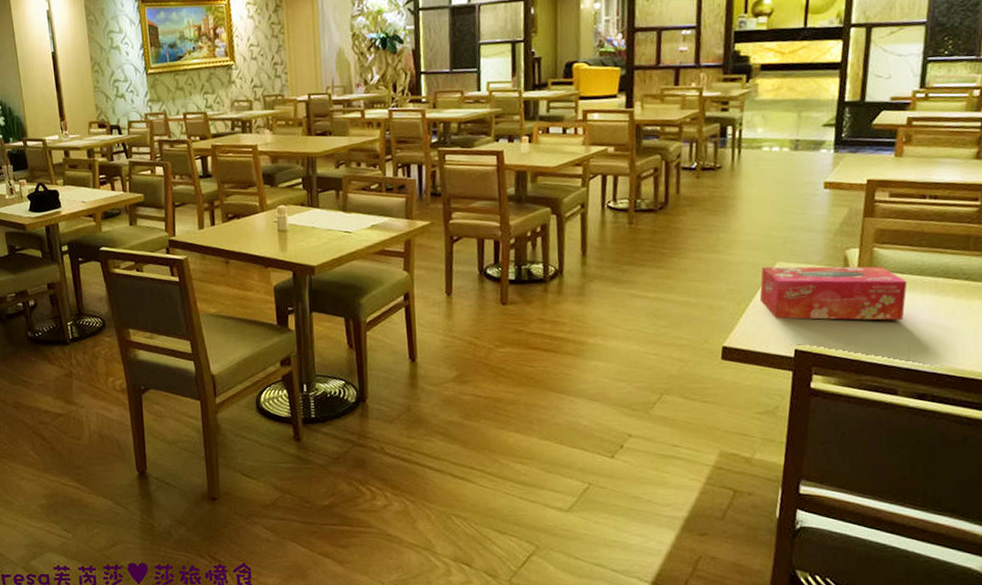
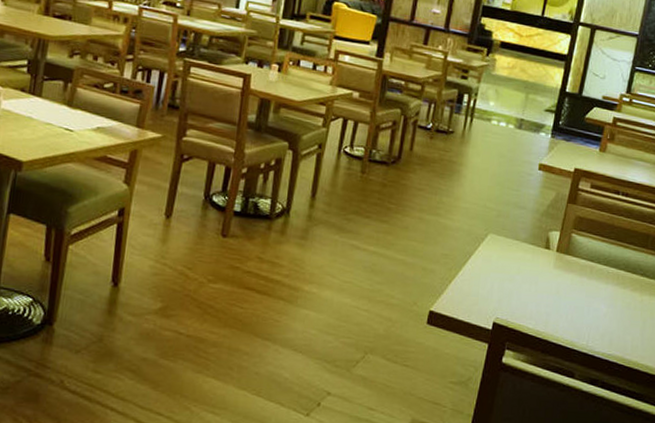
tissue box: present [759,266,907,320] -> none [469,237,595,306]

